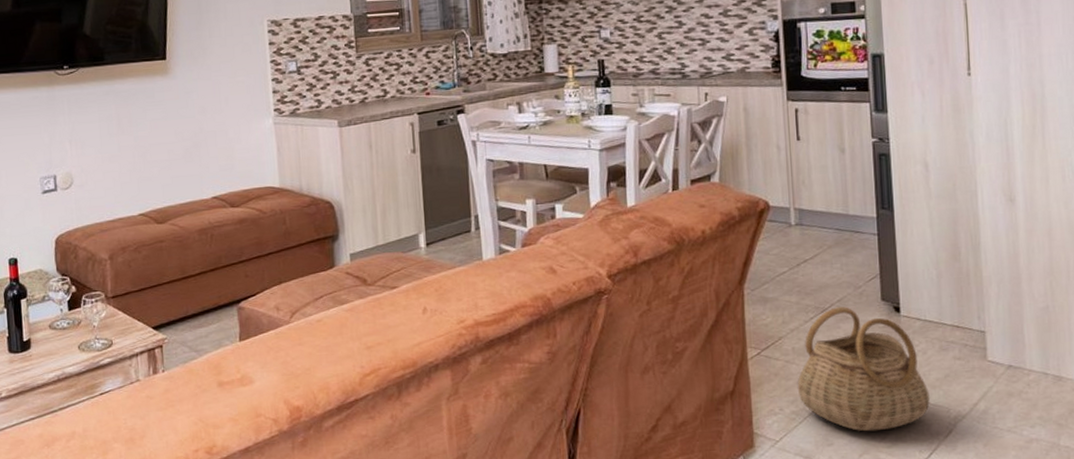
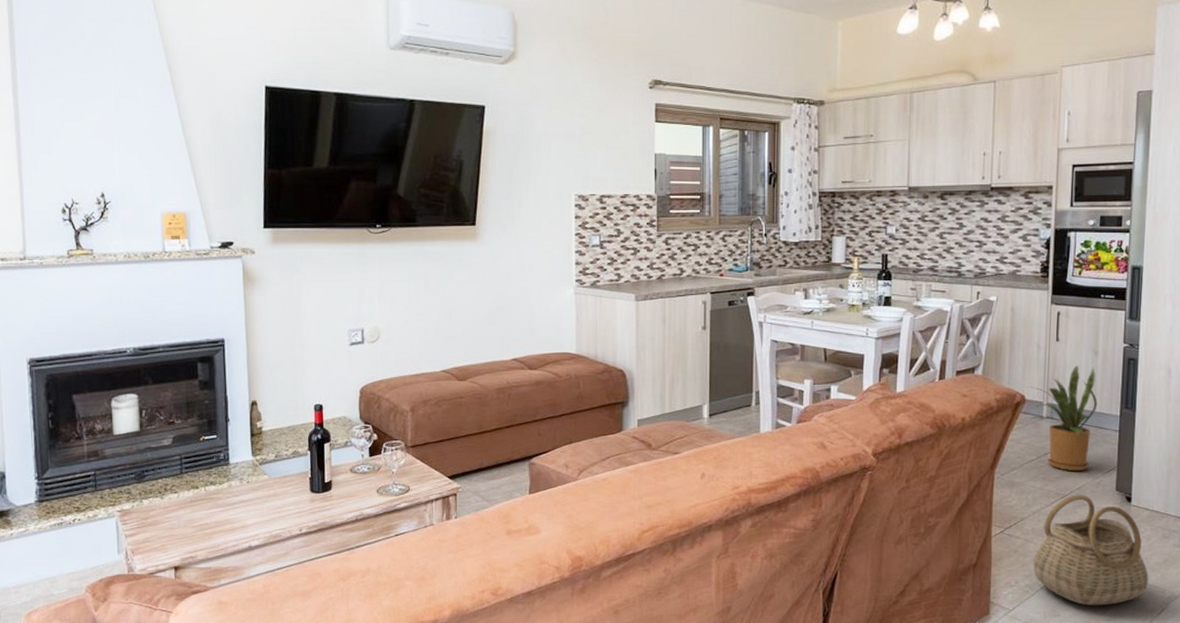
house plant: none [774,165,851,282] -> present [1030,366,1098,472]

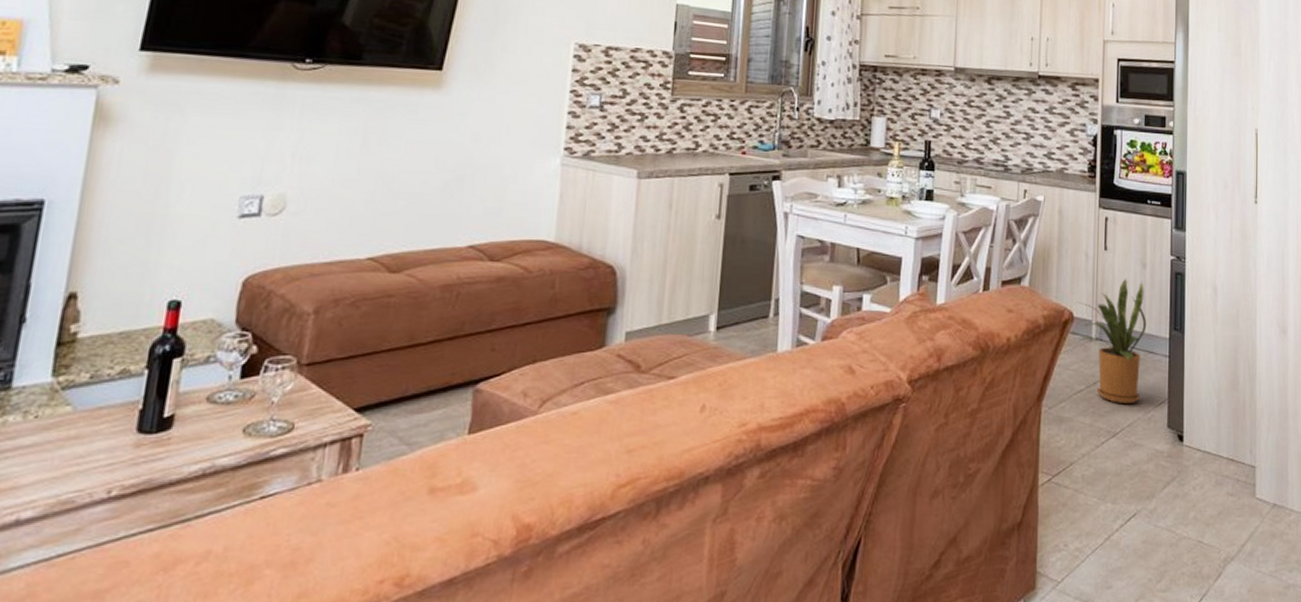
basket: present [1033,494,1149,606] -> none [1083,432,1204,573]

